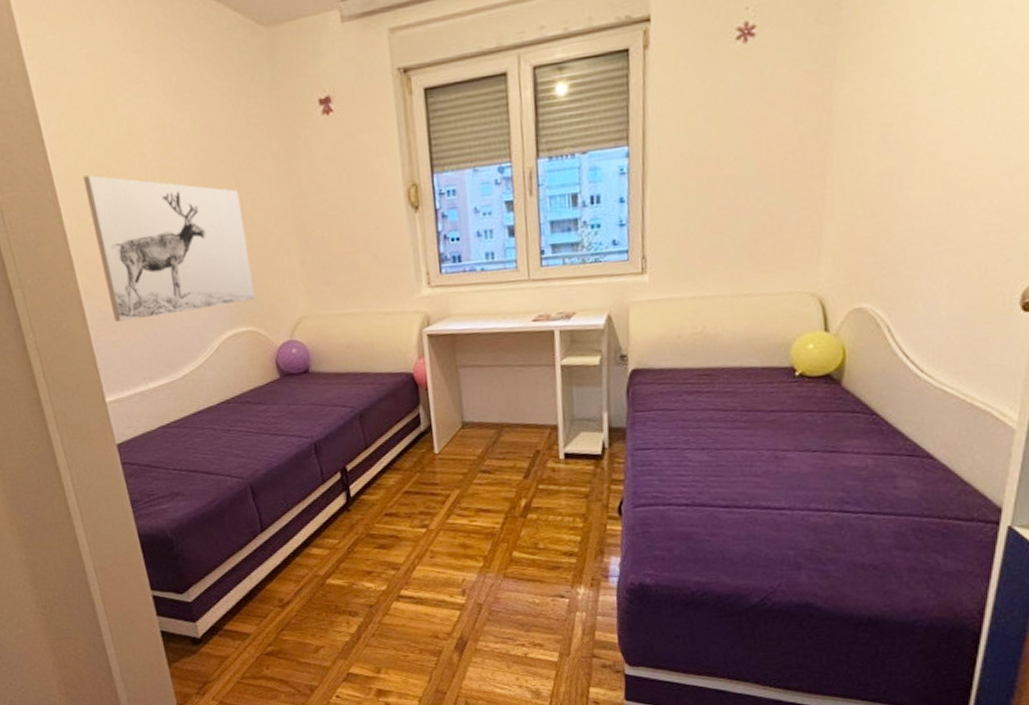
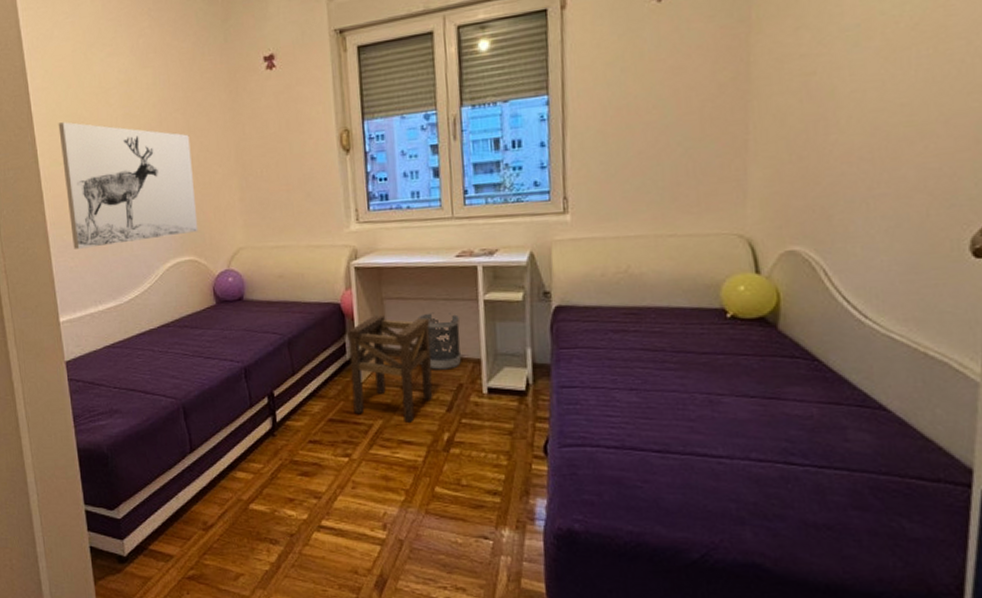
stool: none [423,383,510,491] -> present [349,314,433,422]
wastebasket: none [493,379,538,438] -> present [417,312,461,370]

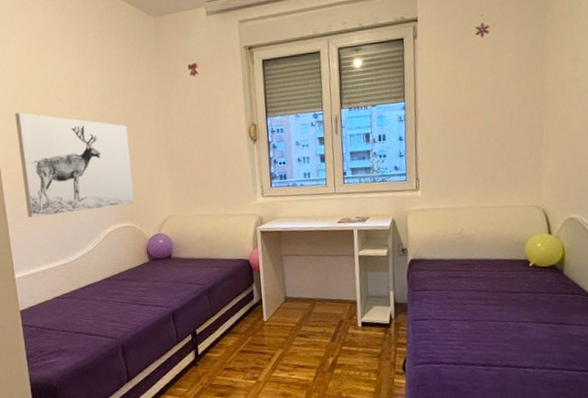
stool: present [349,314,433,422] -> none [256,268,321,351]
wastebasket: present [417,312,461,370] -> none [309,265,342,310]

